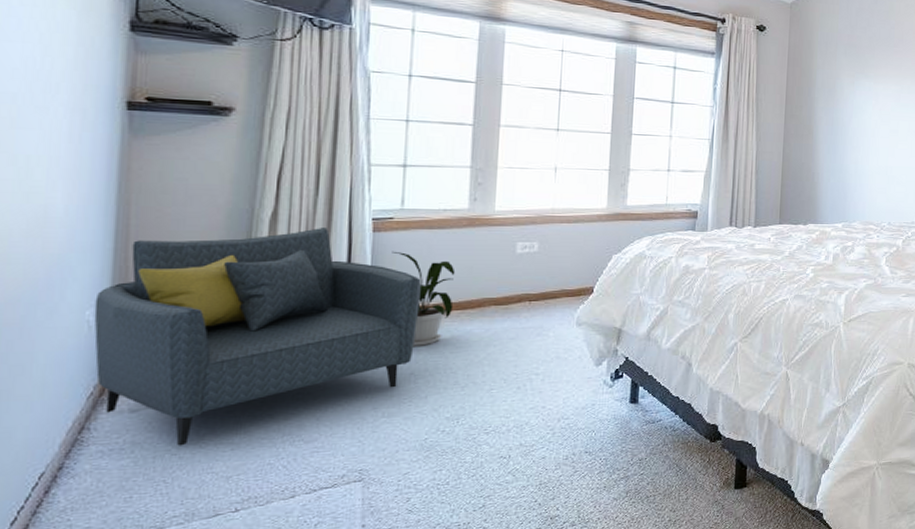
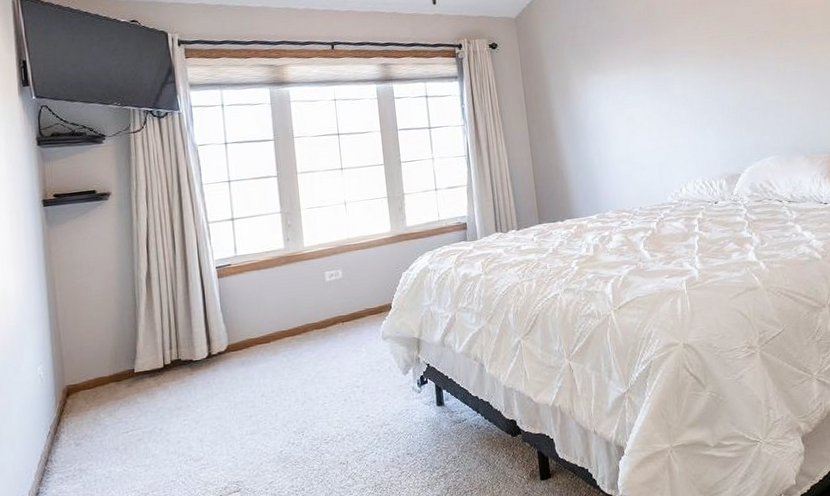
armchair: present [94,228,421,446] -> none [42,280,262,471]
house plant: present [392,251,456,346] -> none [233,292,285,372]

